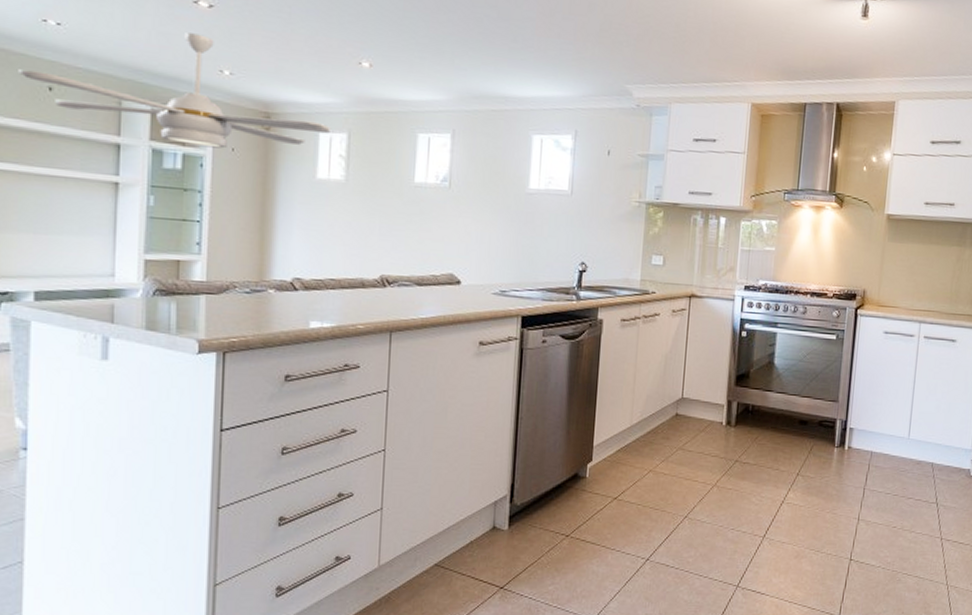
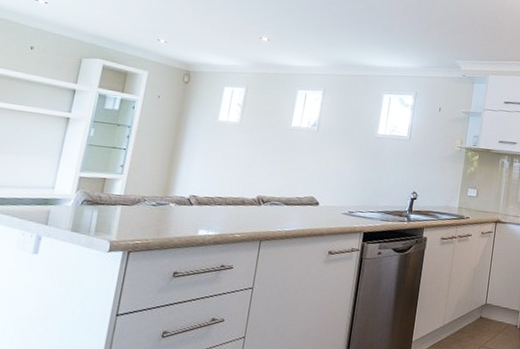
ceiling fan: present [18,33,332,149] -> none [11,12,235,96]

